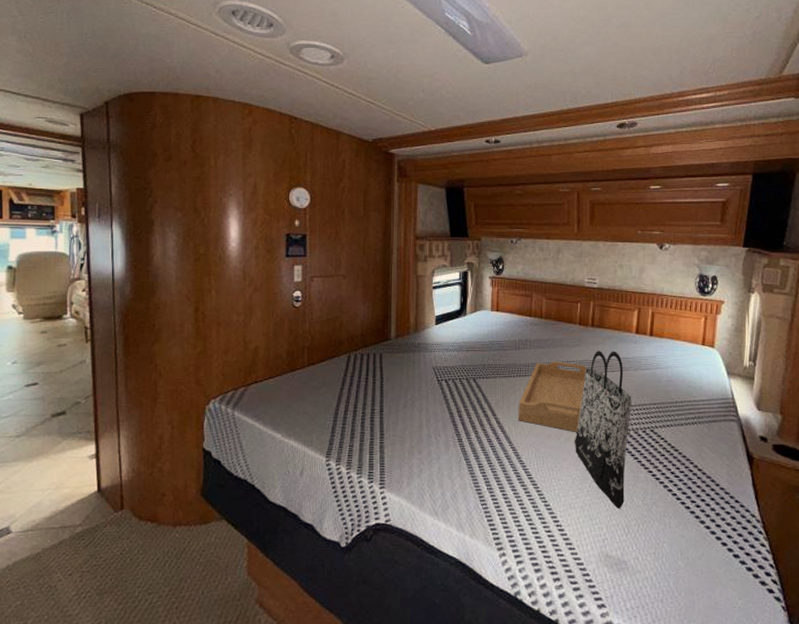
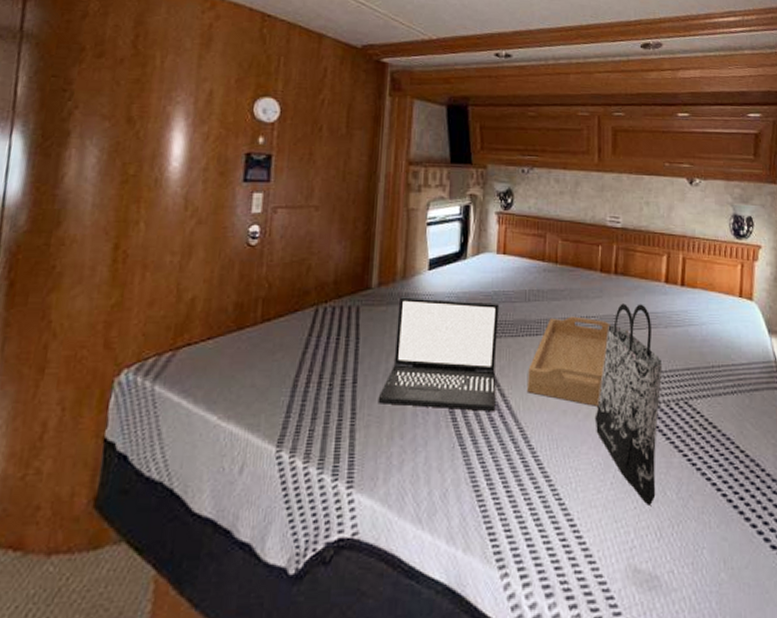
laptop: none [400,346,494,434] -> present [378,297,500,411]

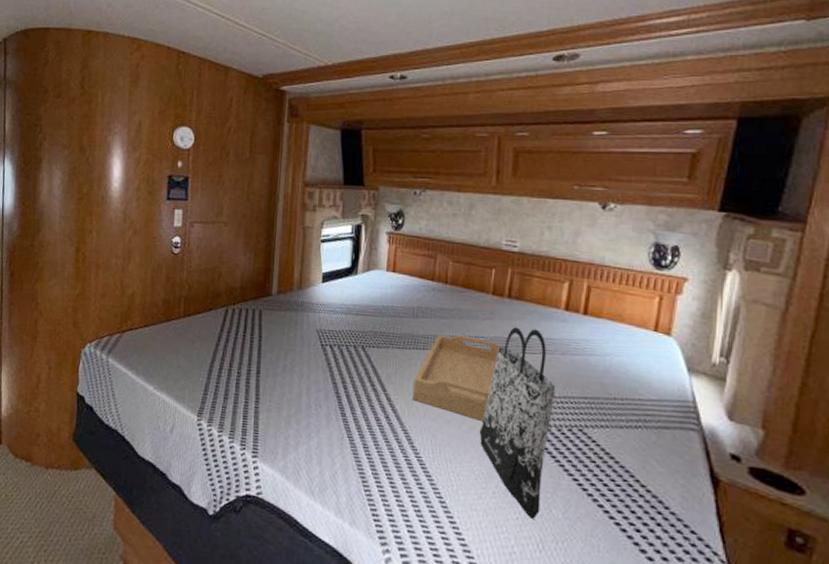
laptop: present [378,297,500,411] -> none [277,305,388,412]

